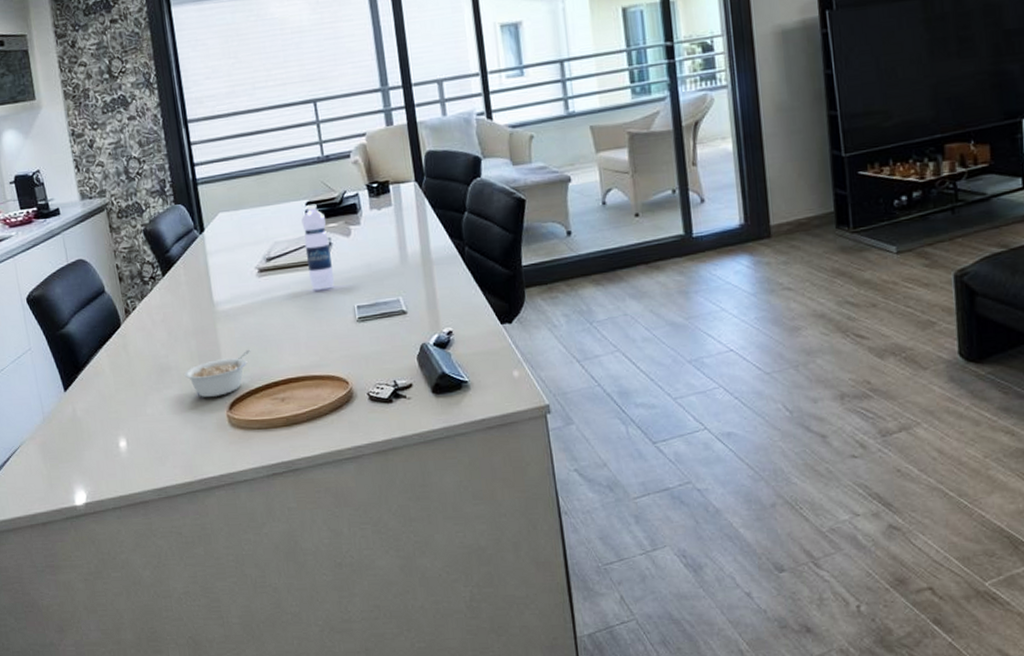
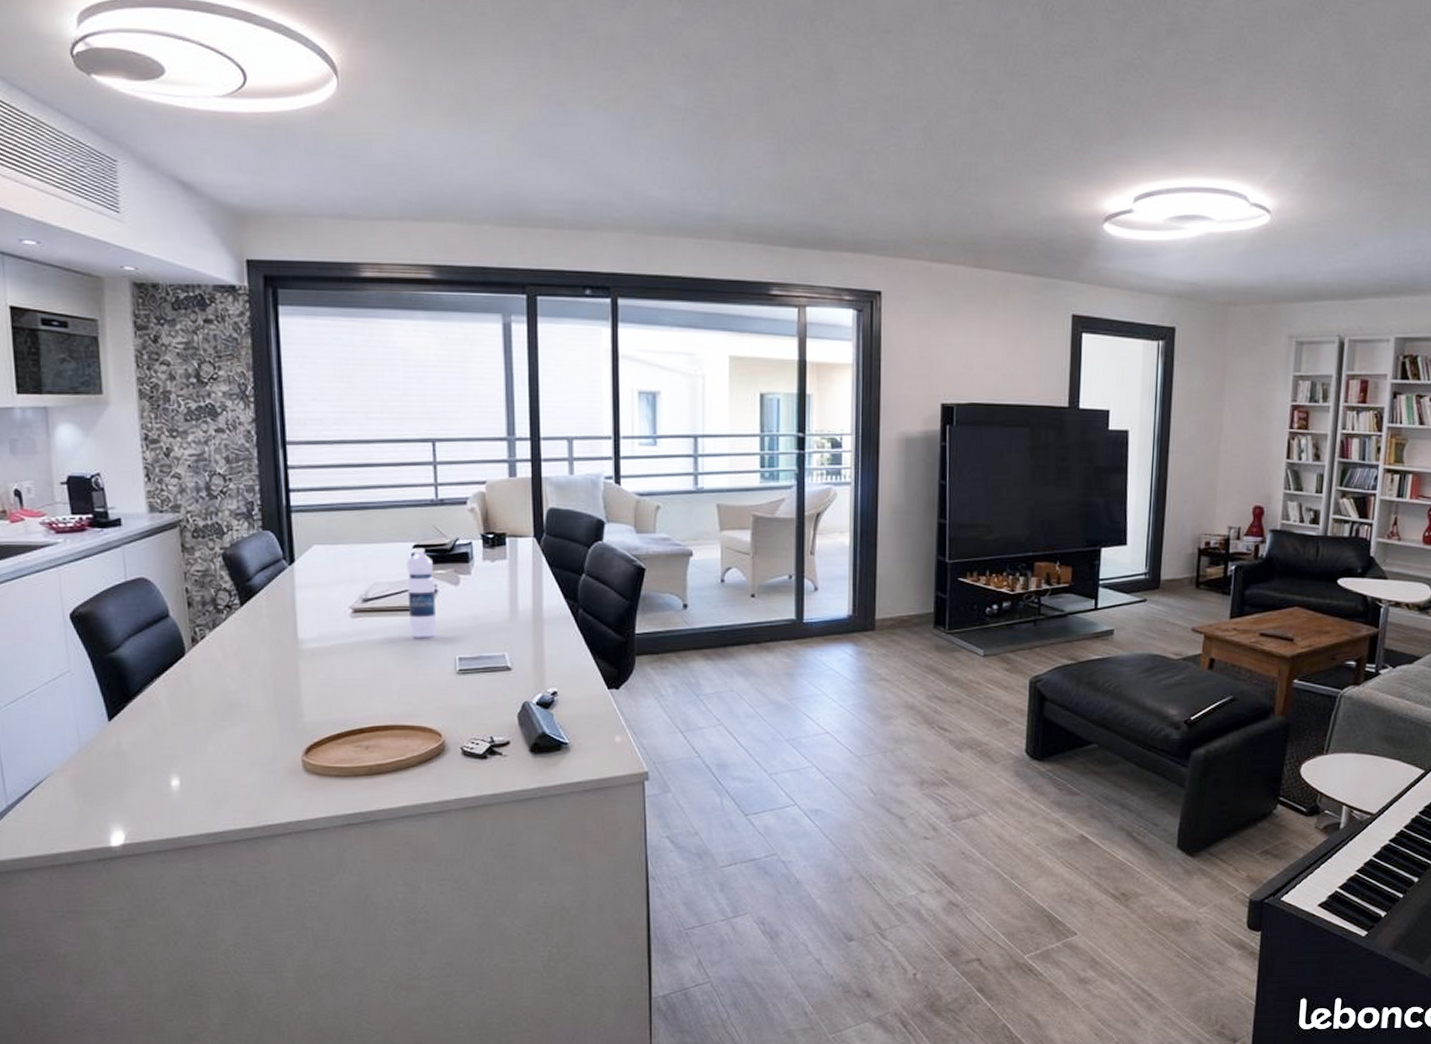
legume: present [184,349,251,397] -> none [256,692,336,739]

